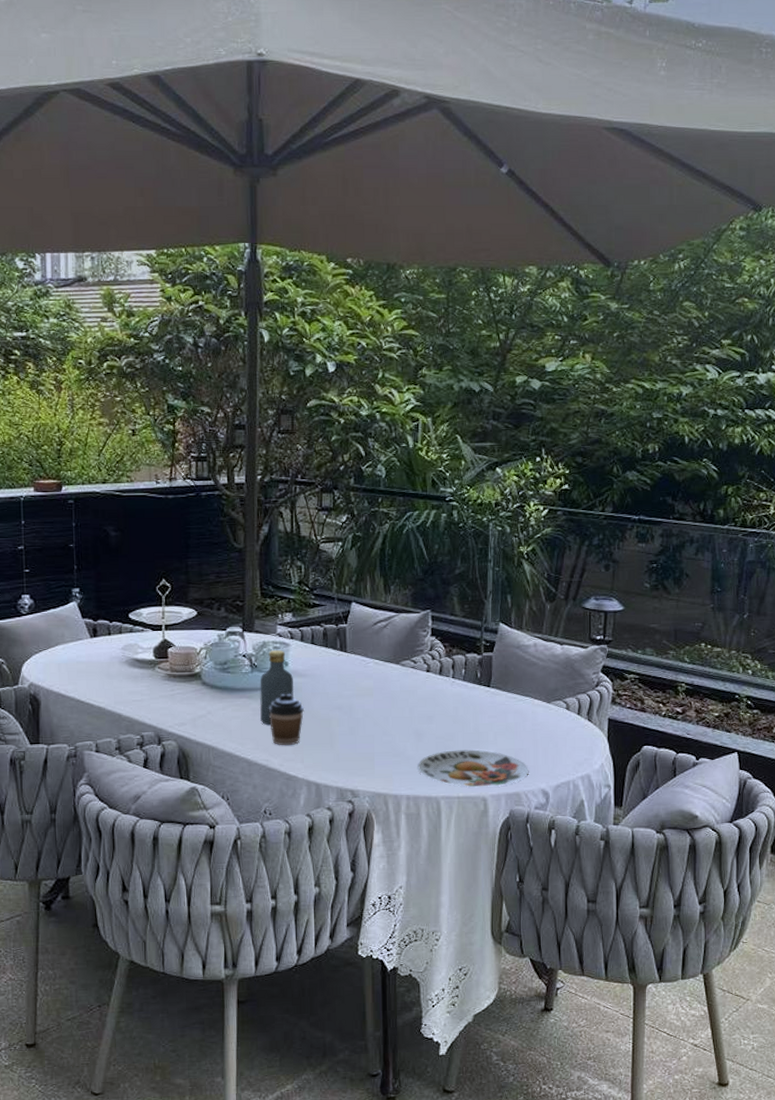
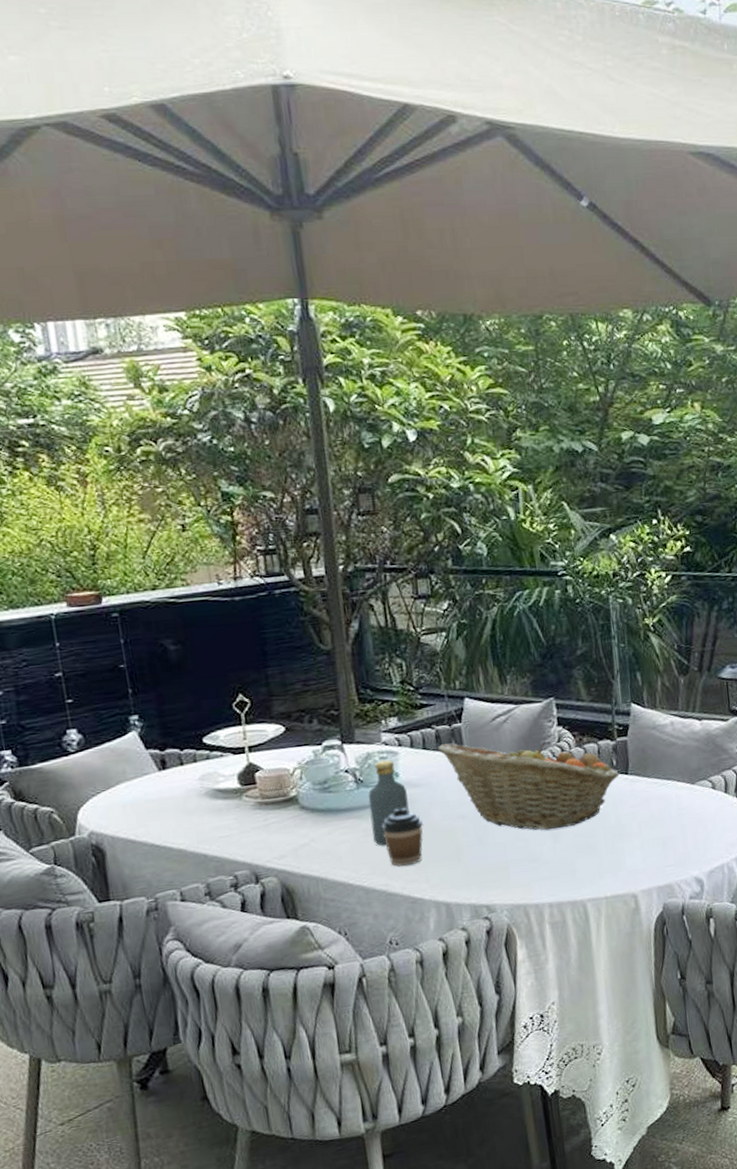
fruit basket: none [323,641,482,729] -> present [437,739,619,831]
plate: present [418,749,529,788] -> none [557,843,680,885]

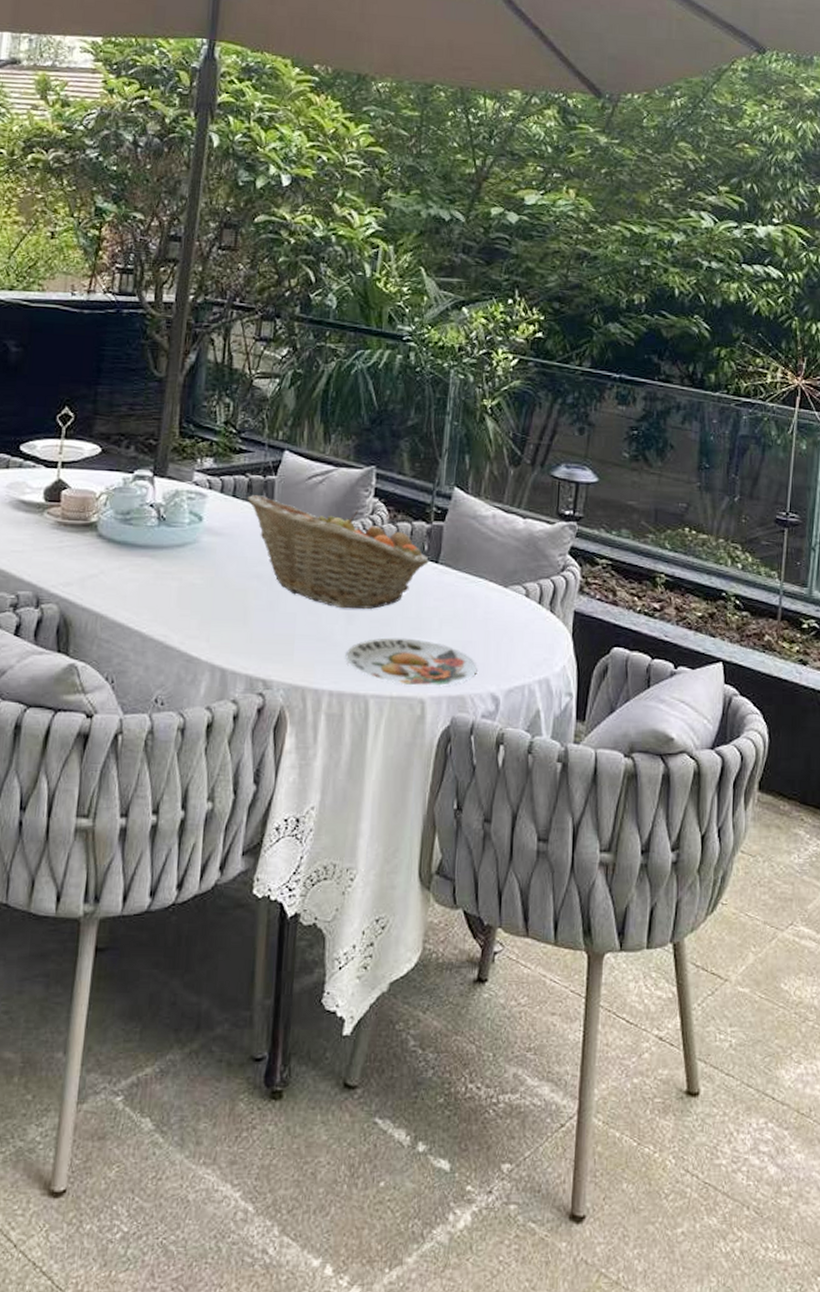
vodka: present [368,760,409,846] -> none [163,501,207,593]
coffee cup: present [381,808,424,867] -> none [173,555,217,620]
plate: none [557,843,680,885] -> present [345,638,478,687]

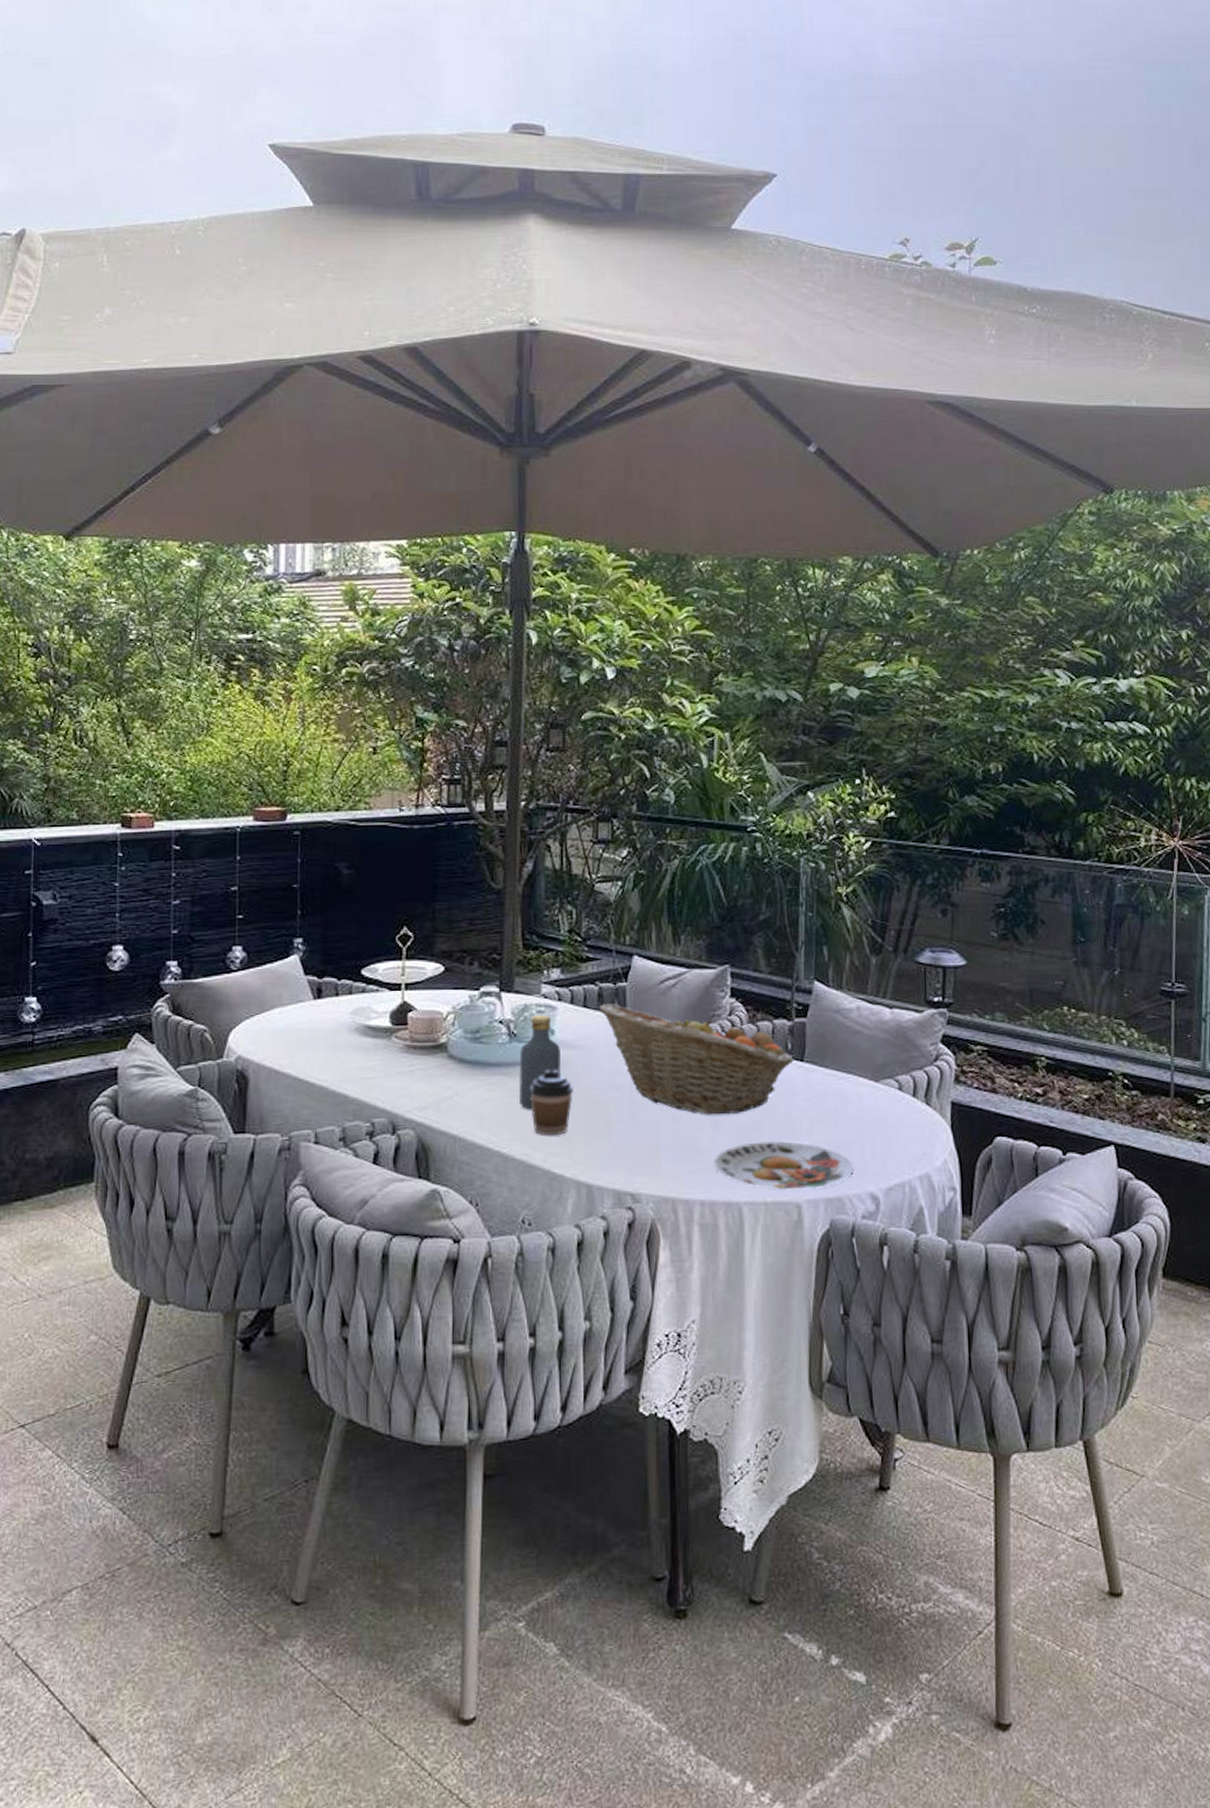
vodka: none [163,501,207,593] -> present [519,1015,562,1110]
coffee cup: none [173,555,217,620] -> present [529,1070,575,1137]

